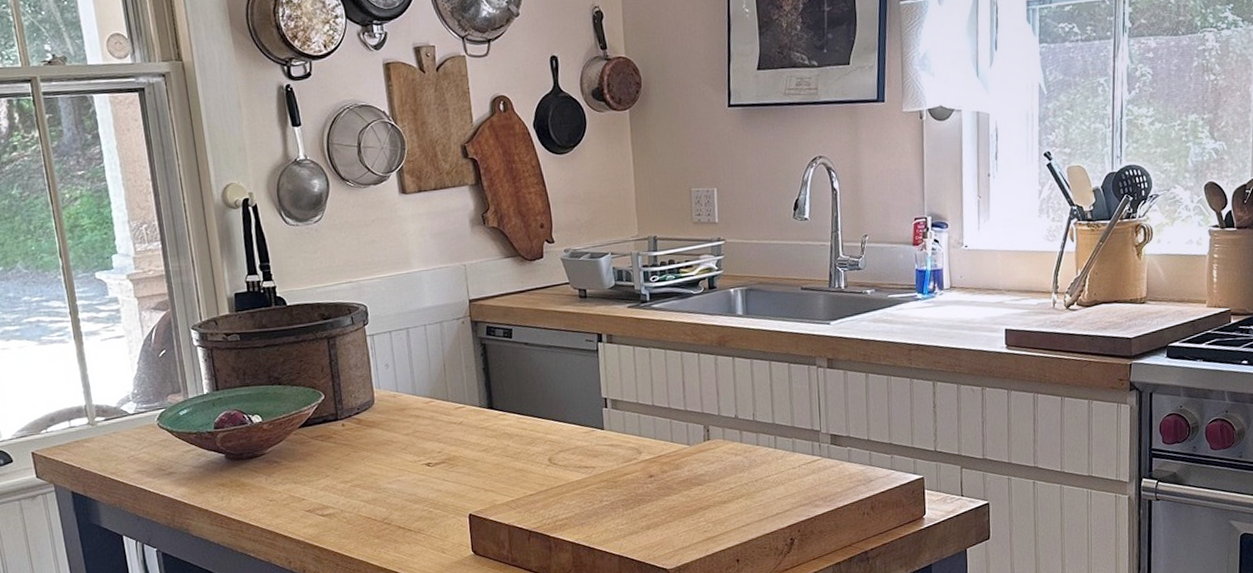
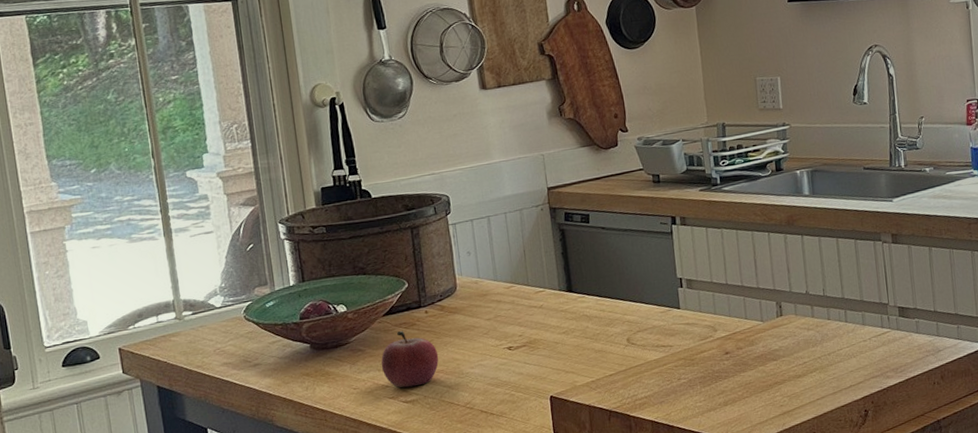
fruit: none [297,444,356,501] -> present [381,331,439,388]

